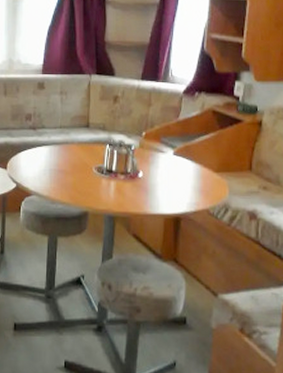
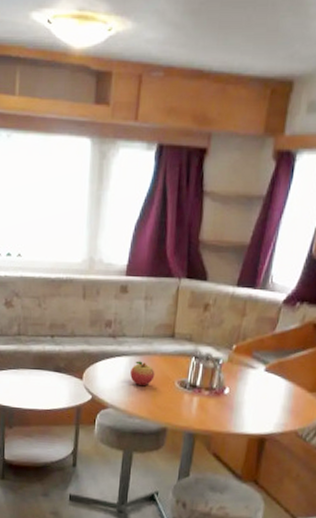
fruit: none [51,150,74,172] -> present [130,361,155,385]

